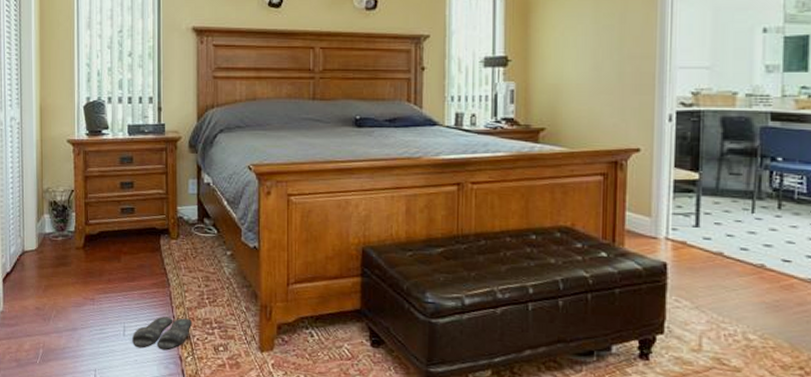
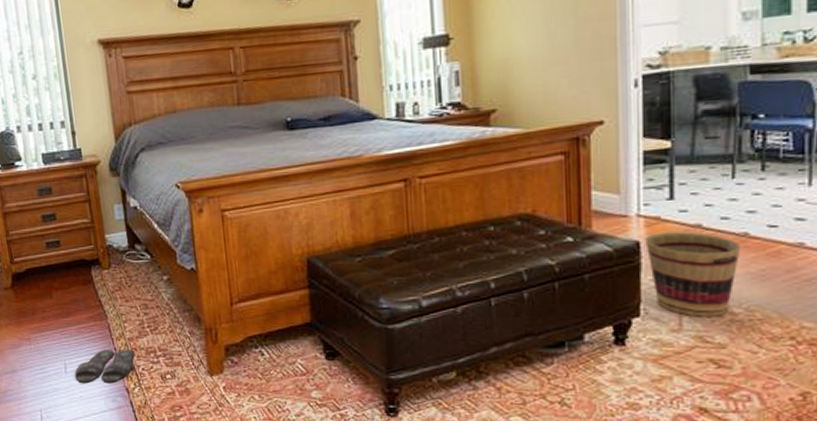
basket: none [671,256,758,341] -> present [645,231,741,317]

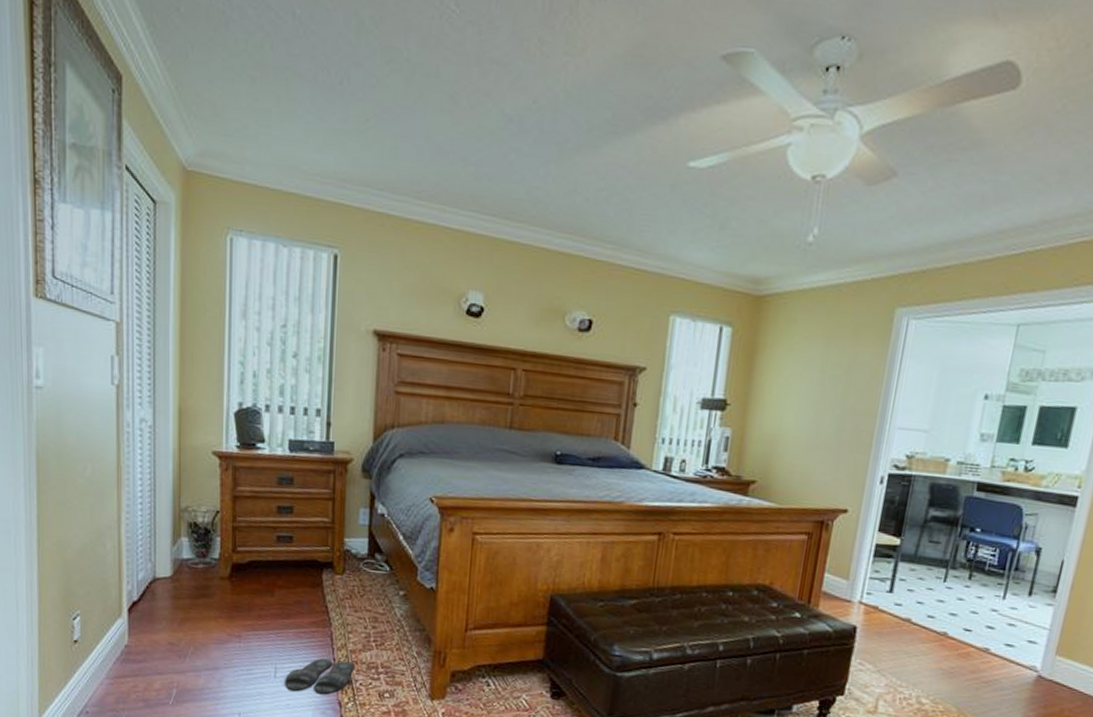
basket: present [645,231,741,317] -> none [860,621,939,705]

